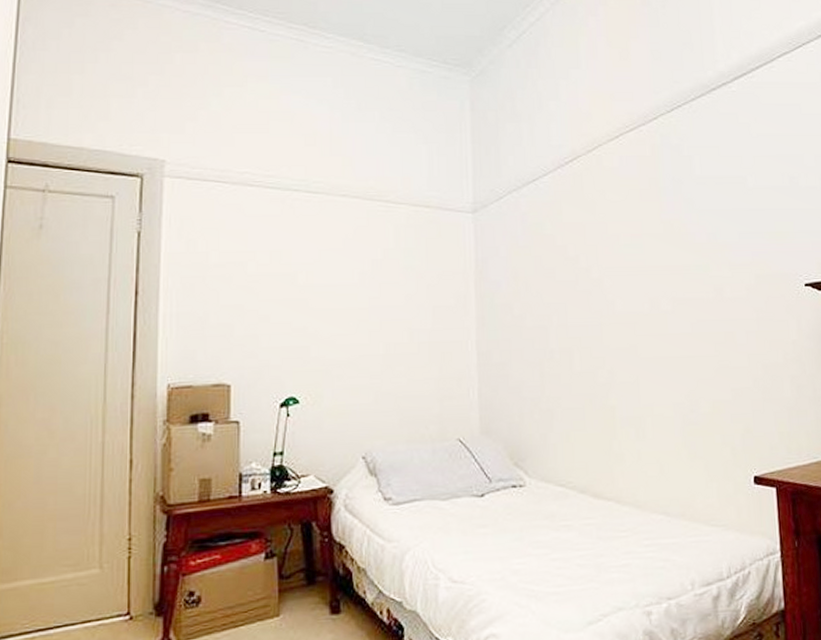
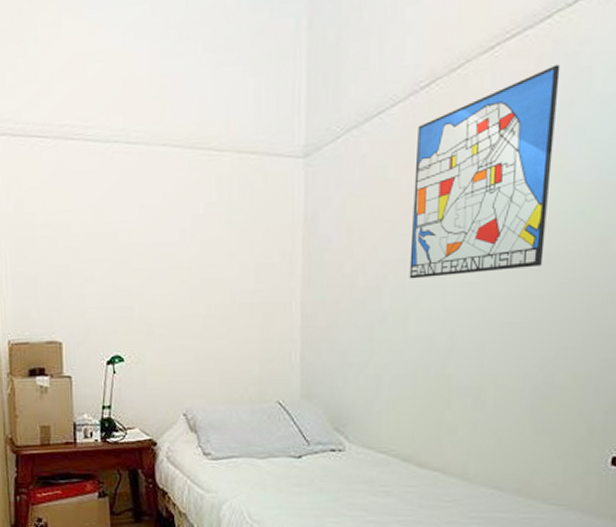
wall art: none [566,153,676,320] -> present [409,64,560,279]

